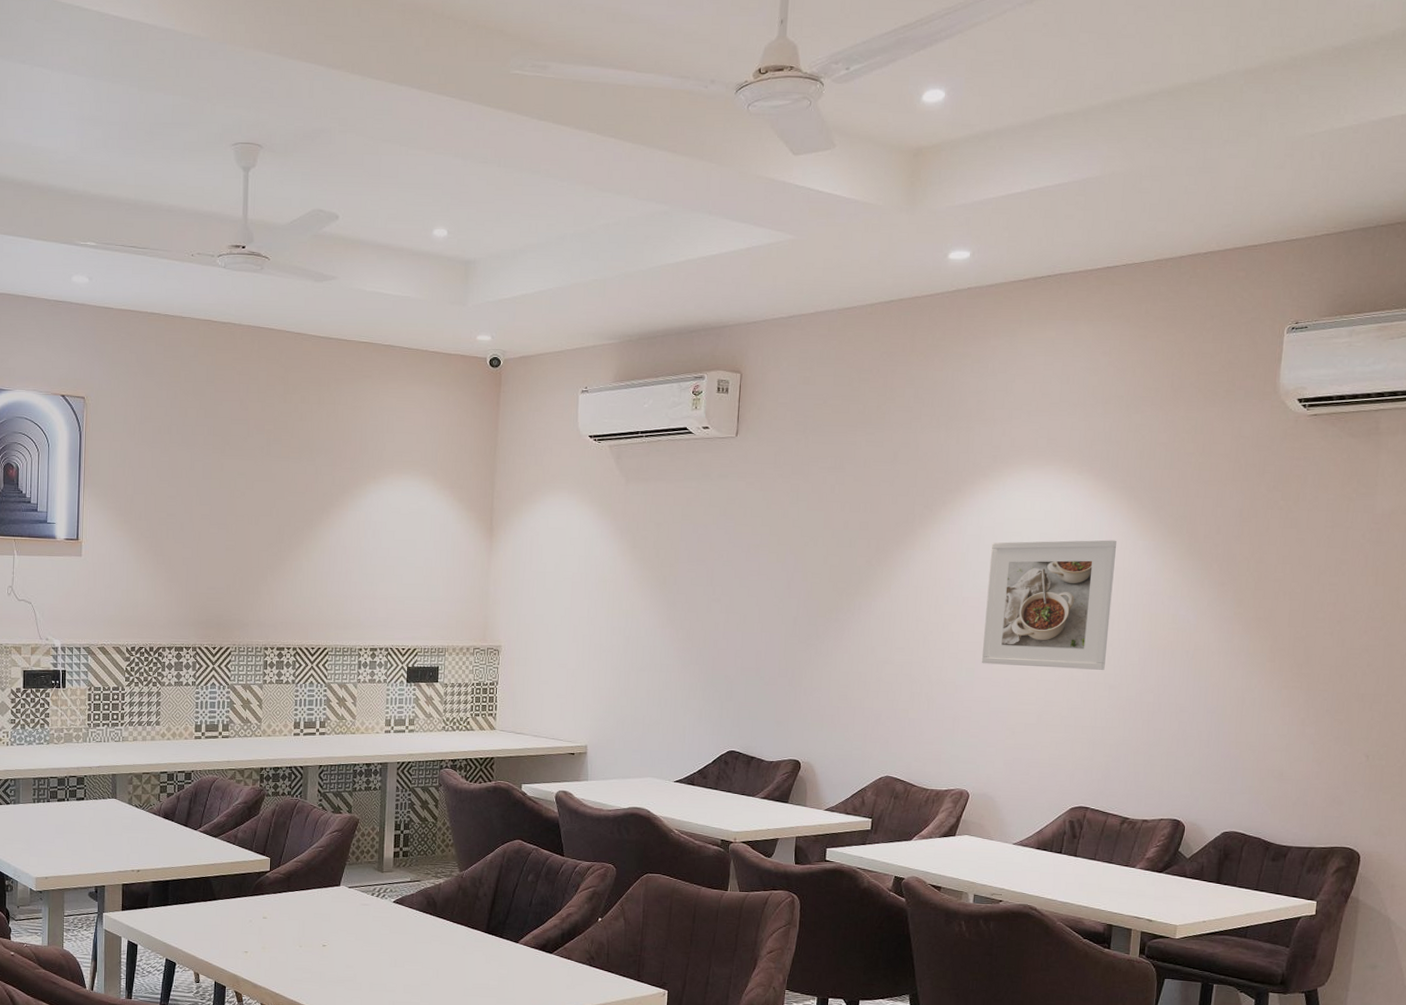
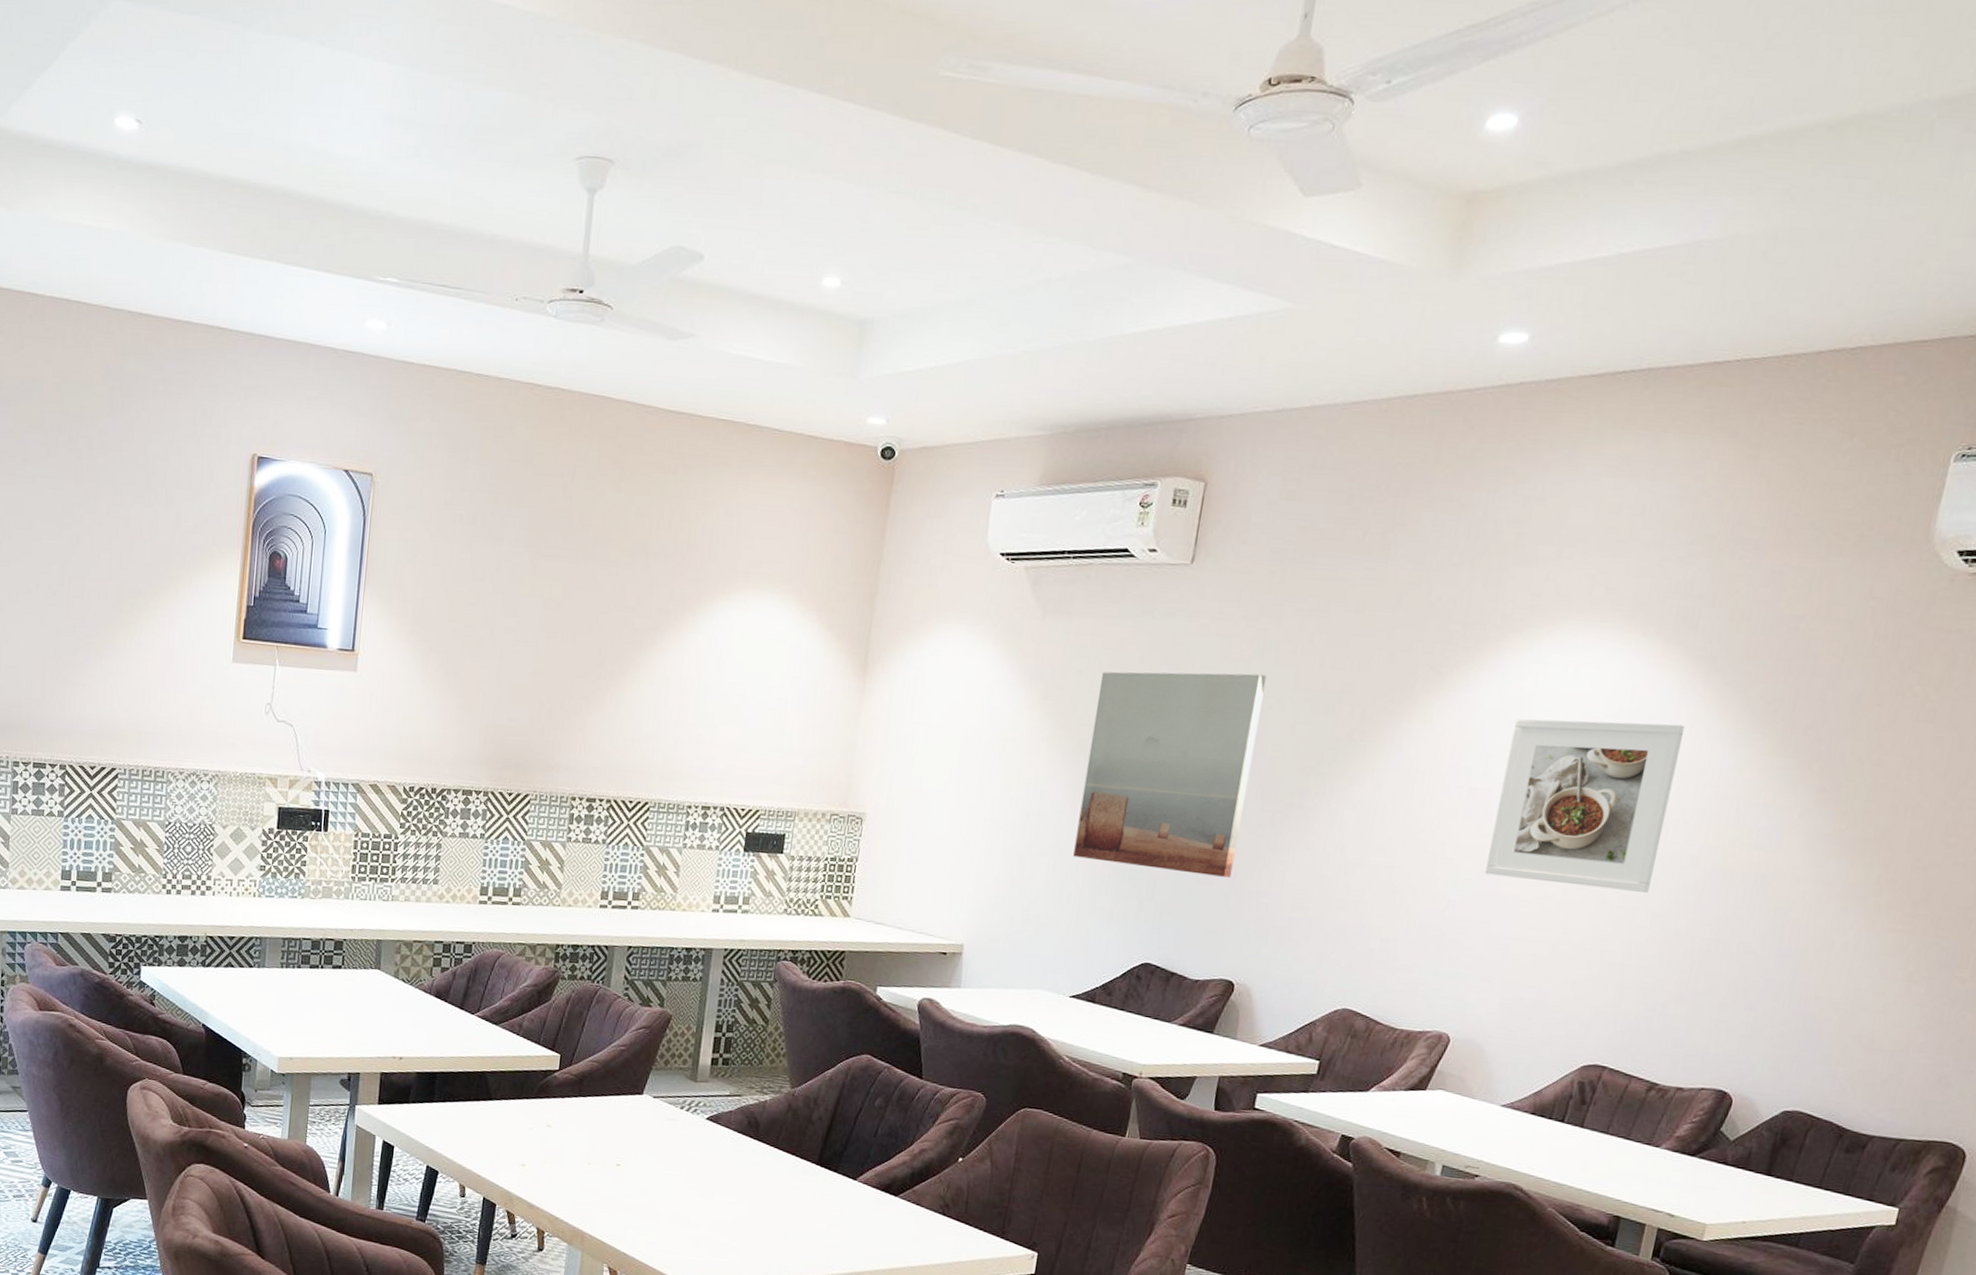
wall art: none [667,519,802,679] -> present [1073,671,1267,878]

